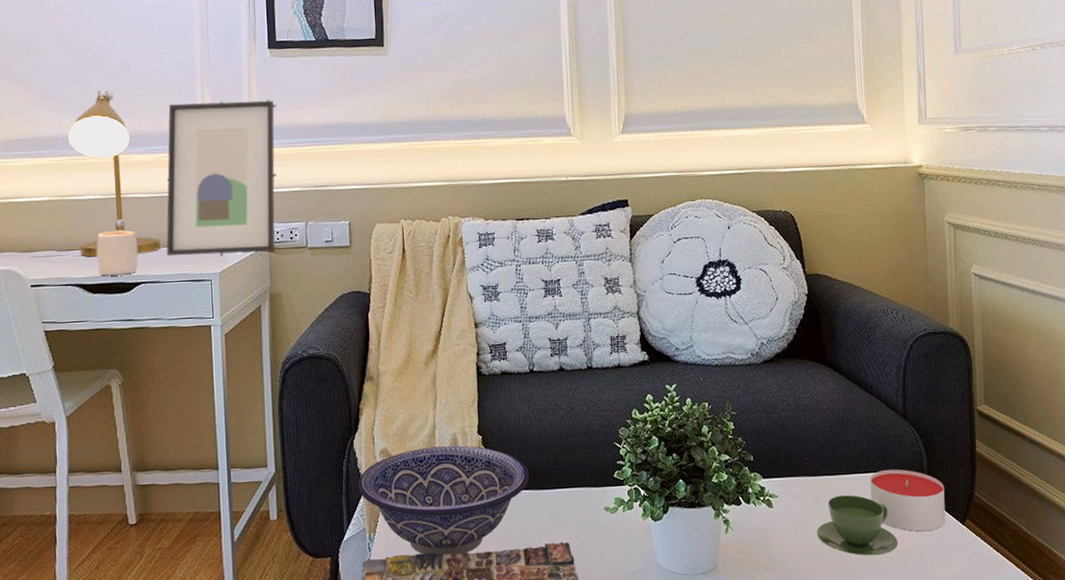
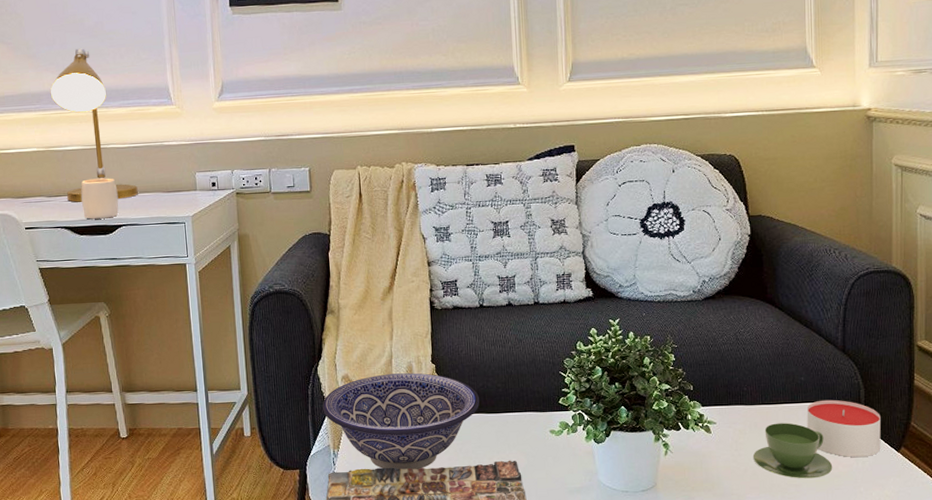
picture frame: present [166,99,277,257] -> none [140,54,242,202]

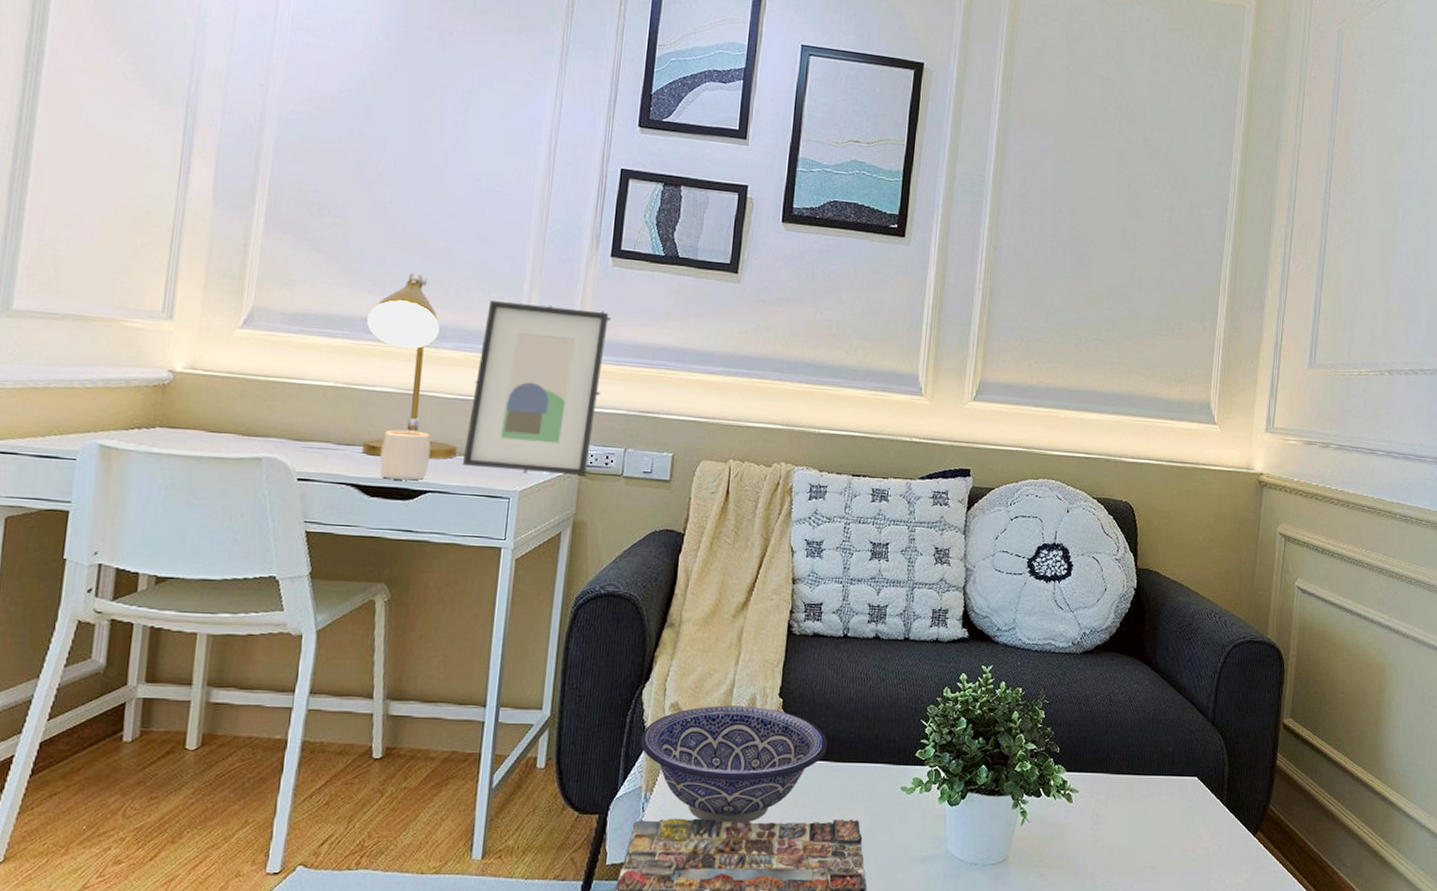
picture frame: none [140,54,242,202] -> present [463,301,612,475]
teacup: present [752,423,833,479] -> none [1111,796,1190,861]
candle: present [806,399,881,458] -> none [1169,774,1241,840]

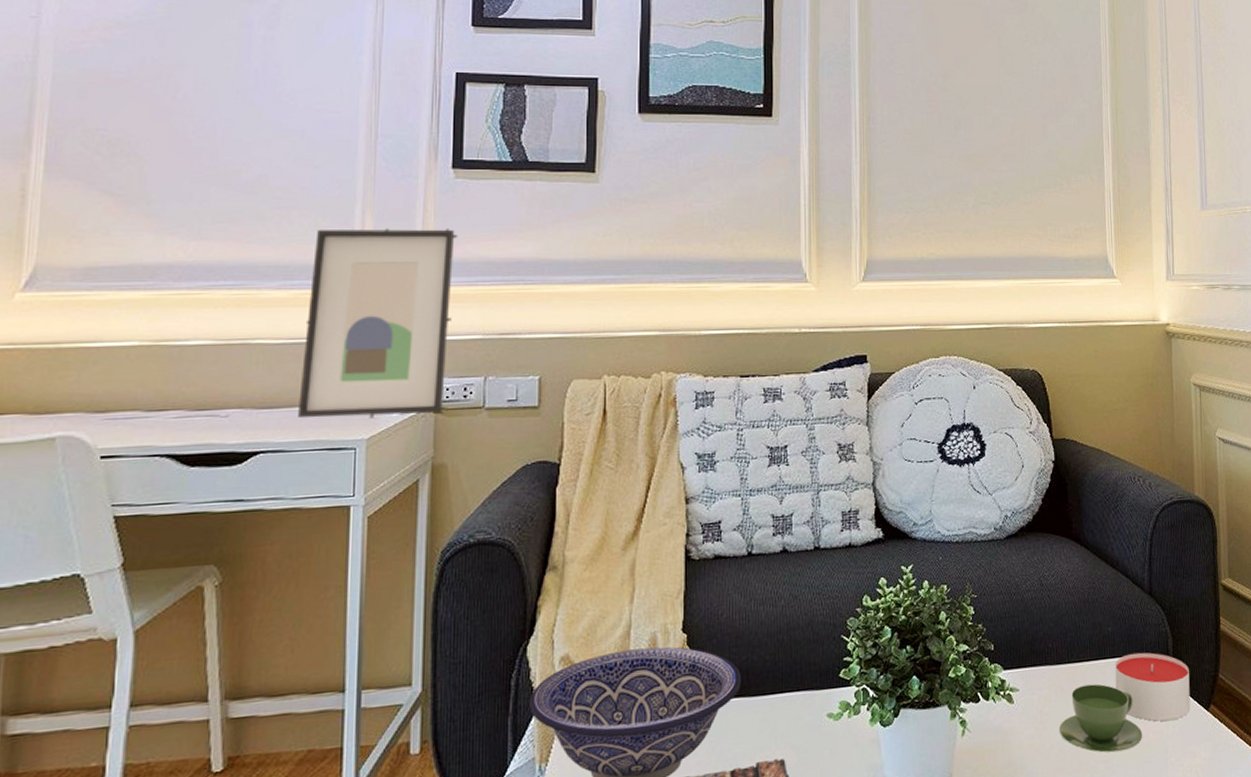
desk lamp: present [362,272,457,460] -> none [173,208,290,420]
mug: present [379,429,431,481] -> none [199,385,259,444]
teacup: none [1111,796,1190,861] -> present [1058,683,1143,753]
candle: none [1169,774,1241,840] -> present [1114,652,1191,722]

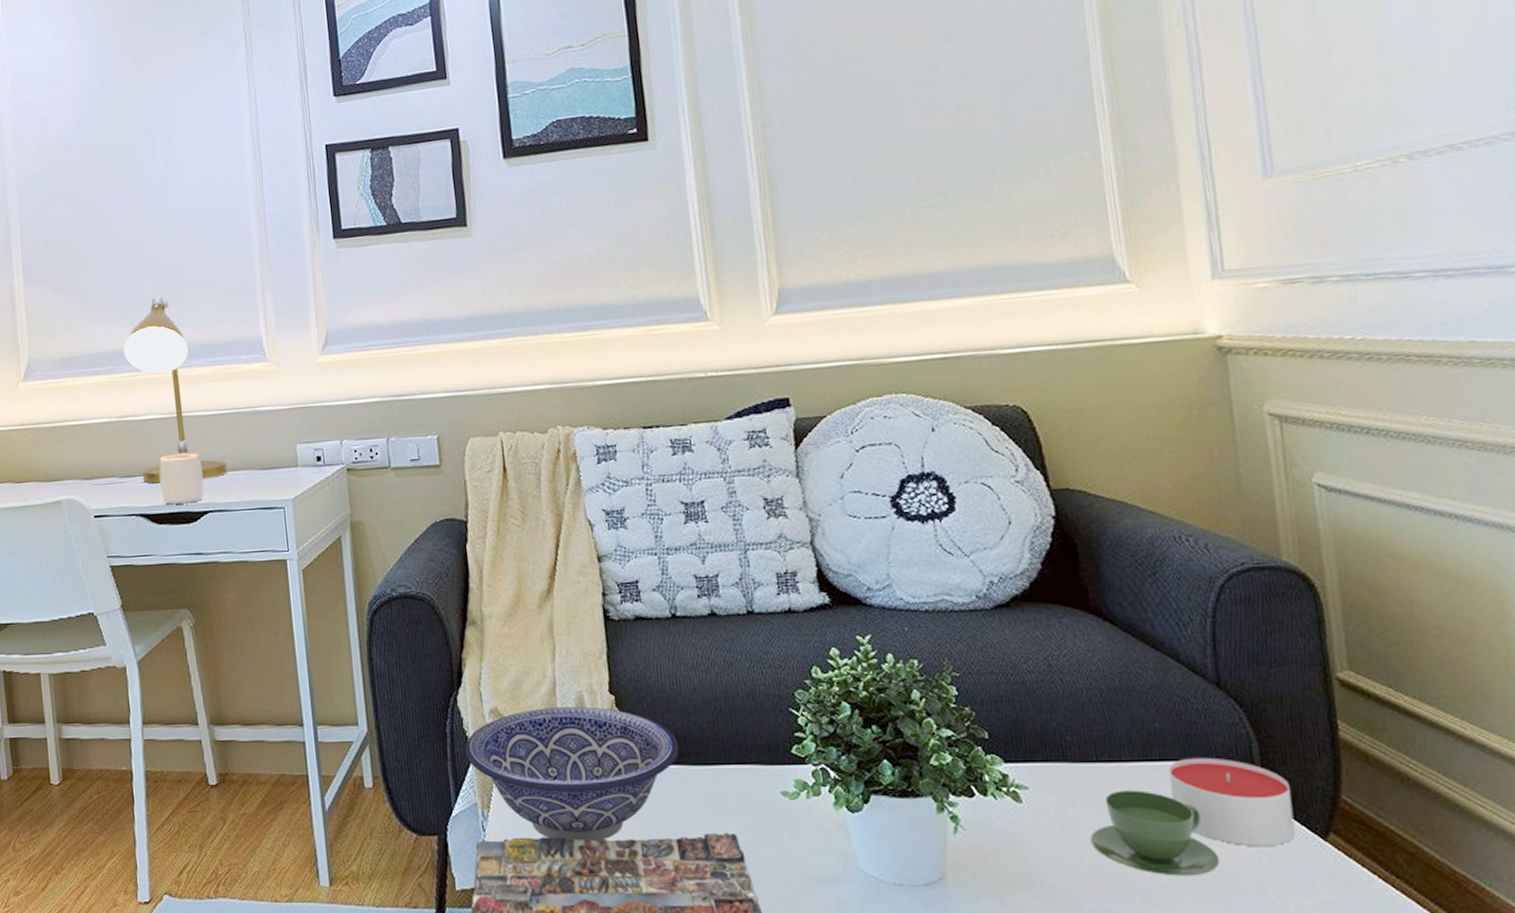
desk lamp: none [173,208,290,420] -> present [123,296,227,484]
mug: none [199,385,259,444] -> present [158,453,204,505]
picture frame: present [298,227,458,419] -> none [227,296,354,482]

